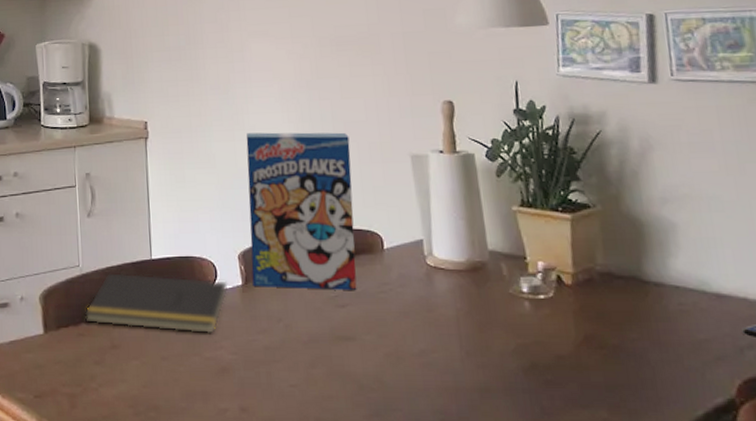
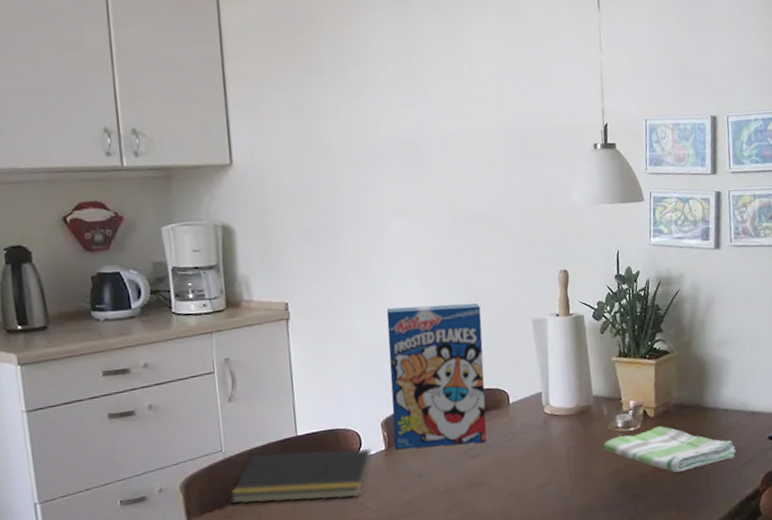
dish towel: none [503,297,695,361] -> present [603,425,736,473]

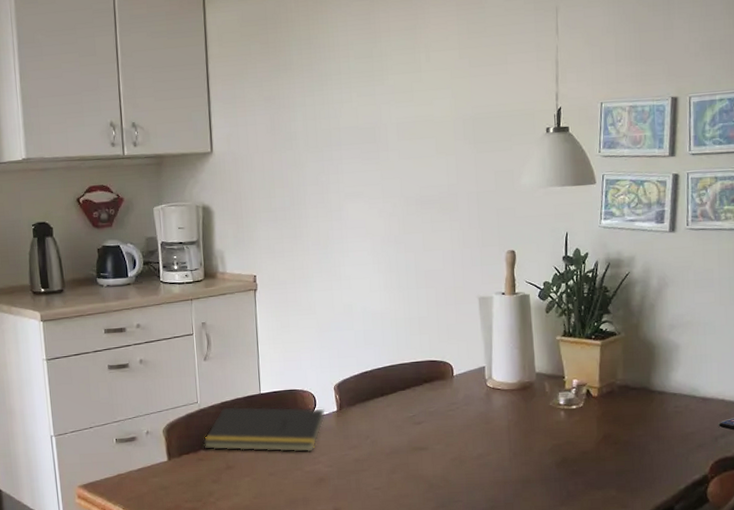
cereal box: present [386,303,487,450] -> none [342,280,431,412]
dish towel: present [603,425,736,473] -> none [544,405,684,453]

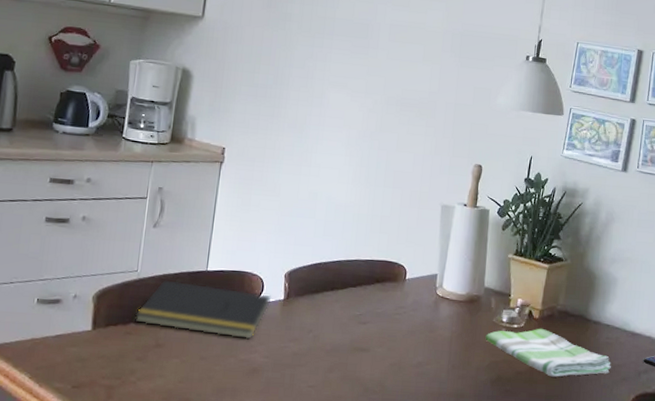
dish towel: none [544,405,684,453] -> present [485,328,611,377]

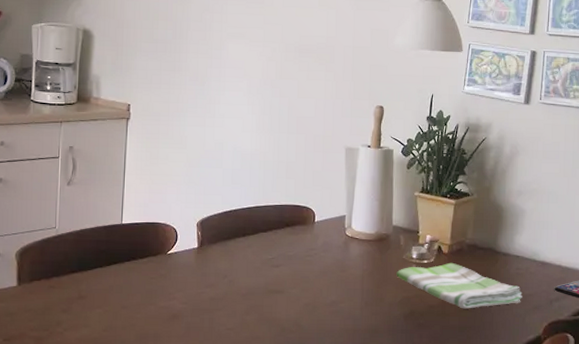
notepad: present [135,279,272,340] -> none [57,234,186,288]

